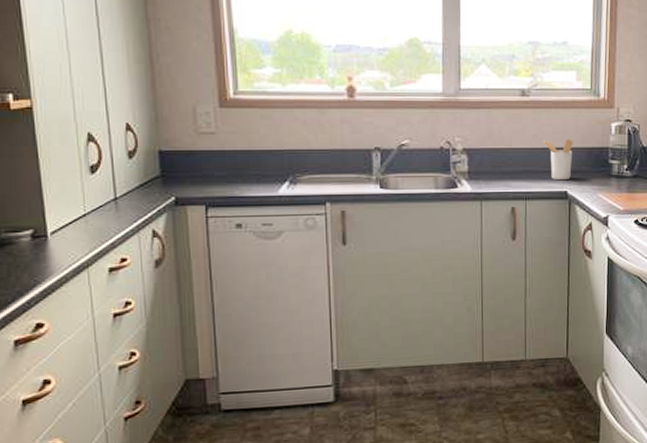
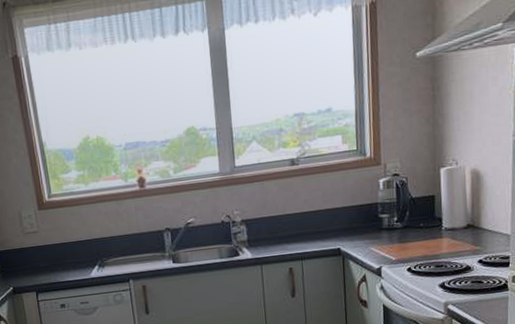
utensil holder: present [543,138,573,179] -> none [314,199,344,239]

